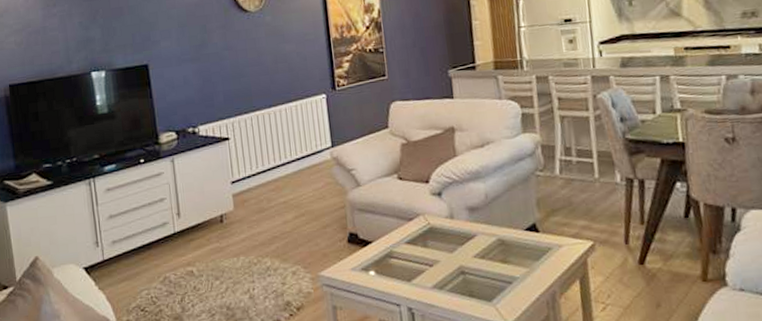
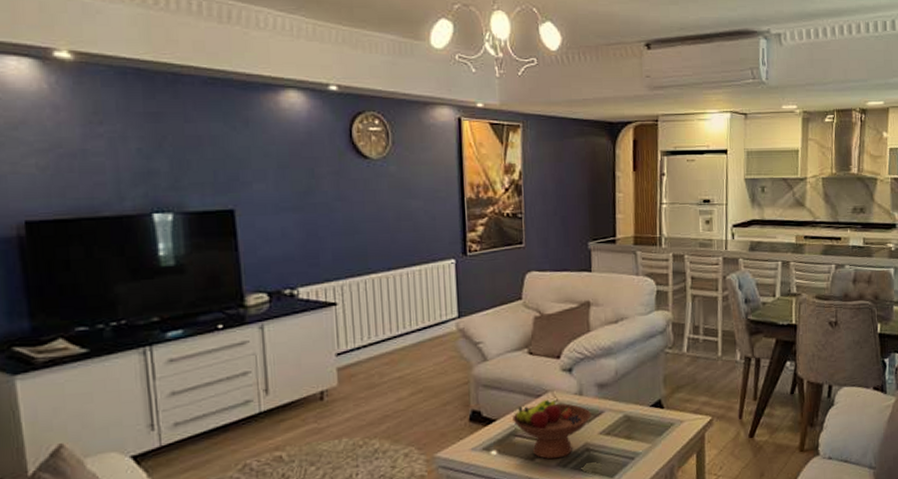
fruit bowl: none [387,222,464,281] -> present [513,399,591,460]

